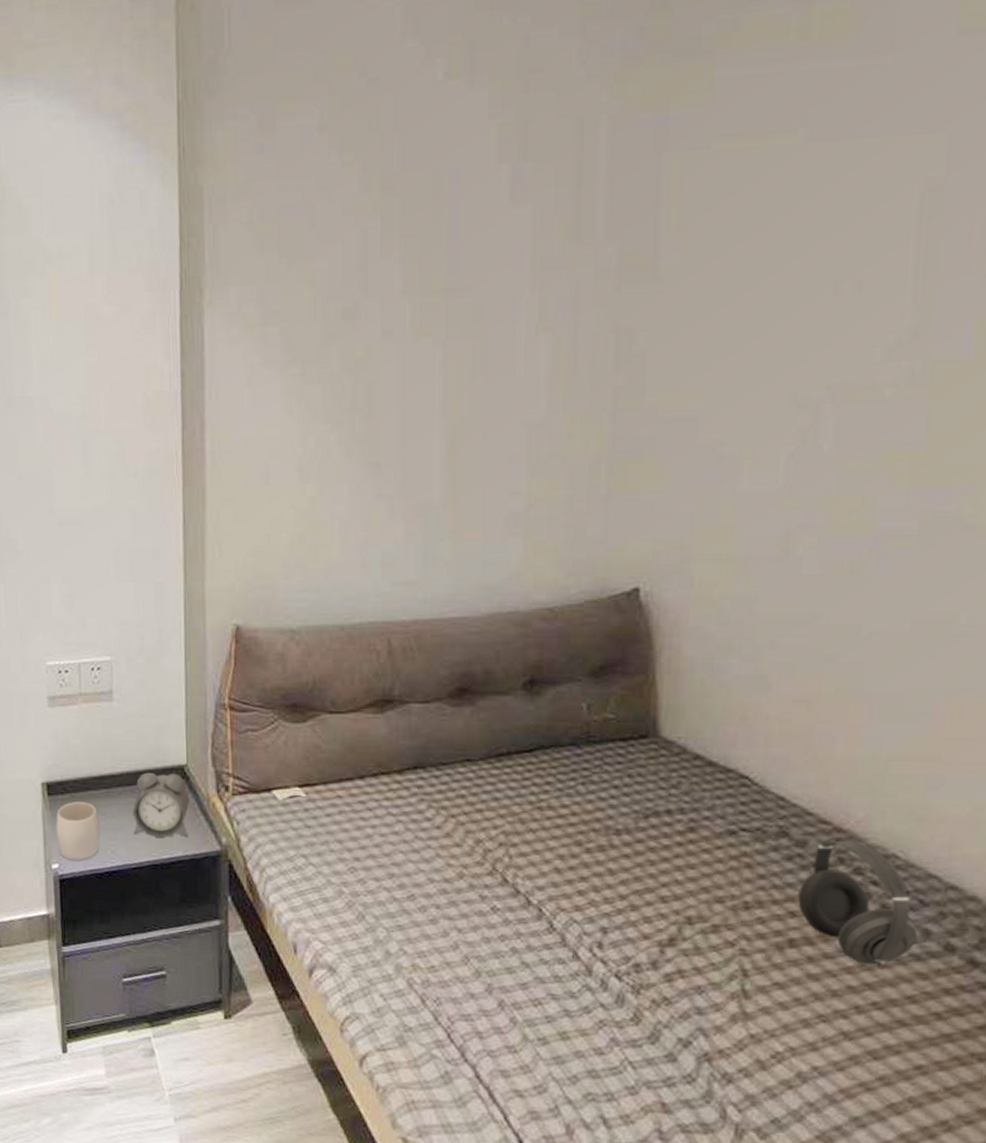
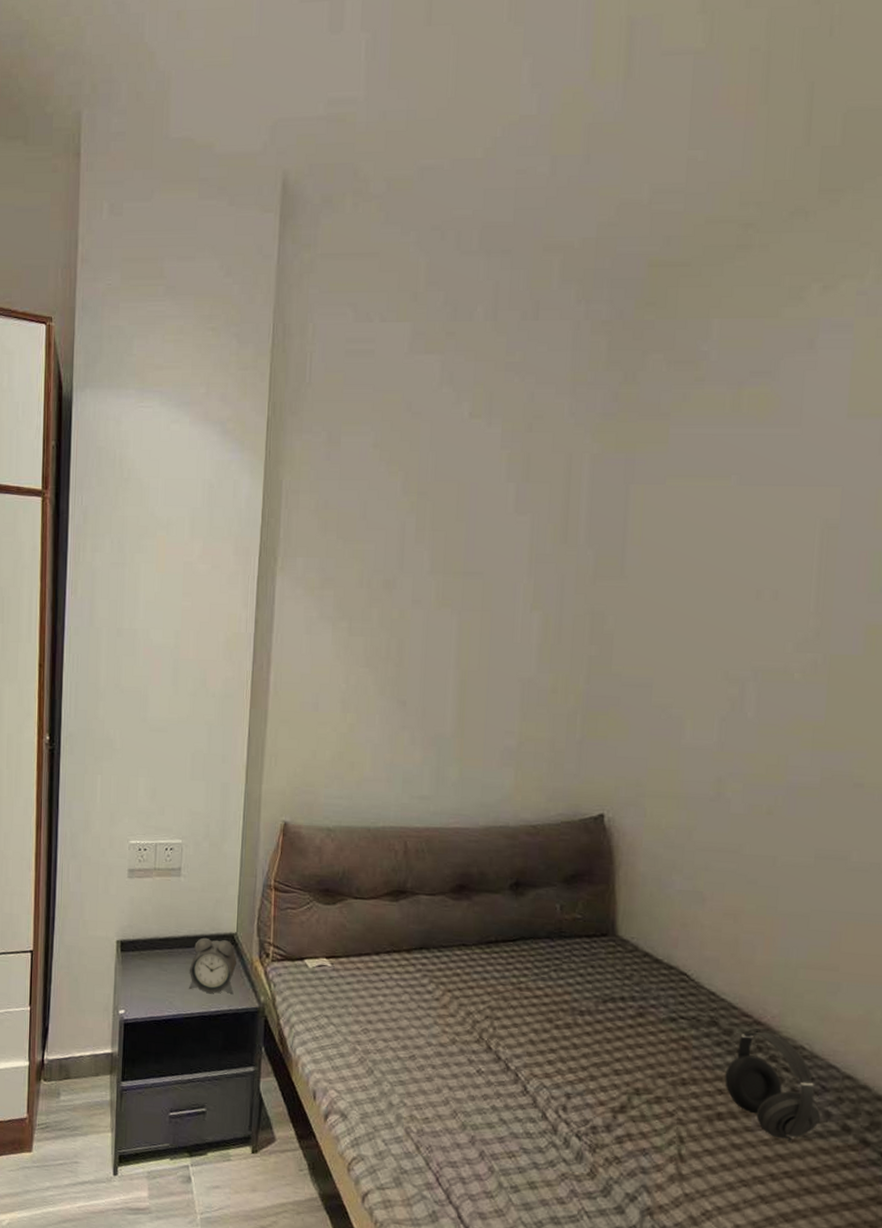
mug: present [56,802,100,862] -> none [125,958,161,1010]

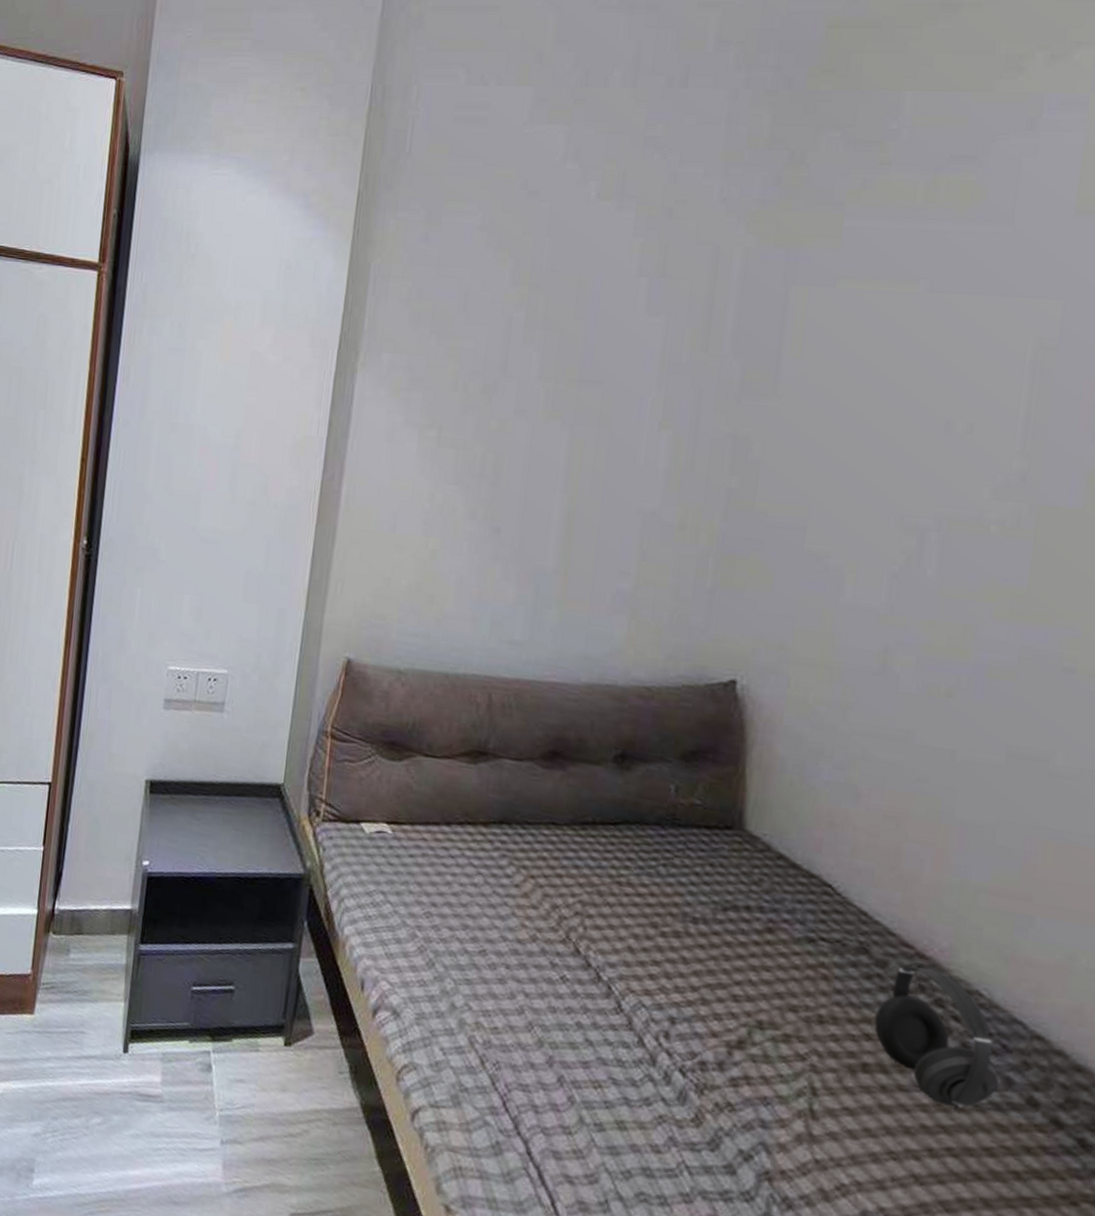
alarm clock: present [188,937,237,994] -> none [223,785,282,855]

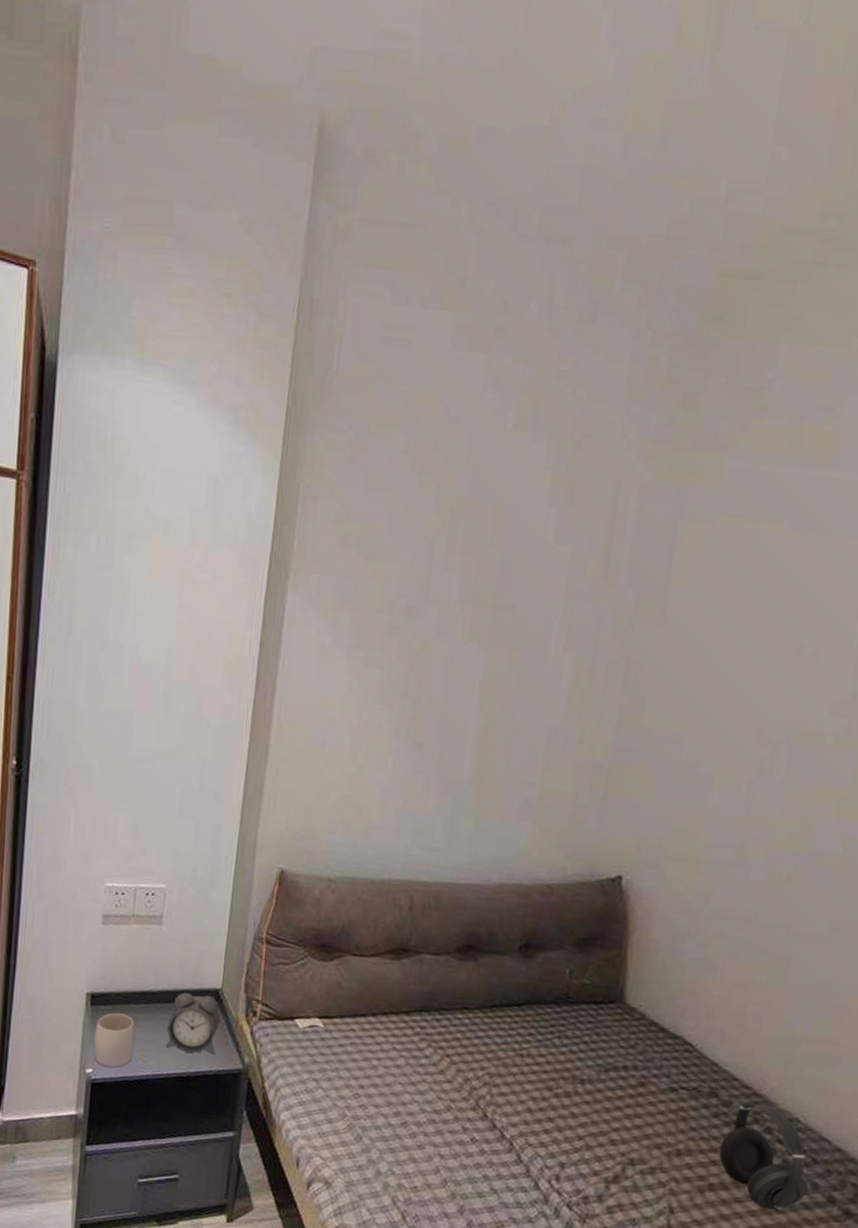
mug: none [151,803,194,863] -> present [94,1013,136,1069]
alarm clock: none [223,785,282,855] -> present [165,992,221,1054]

